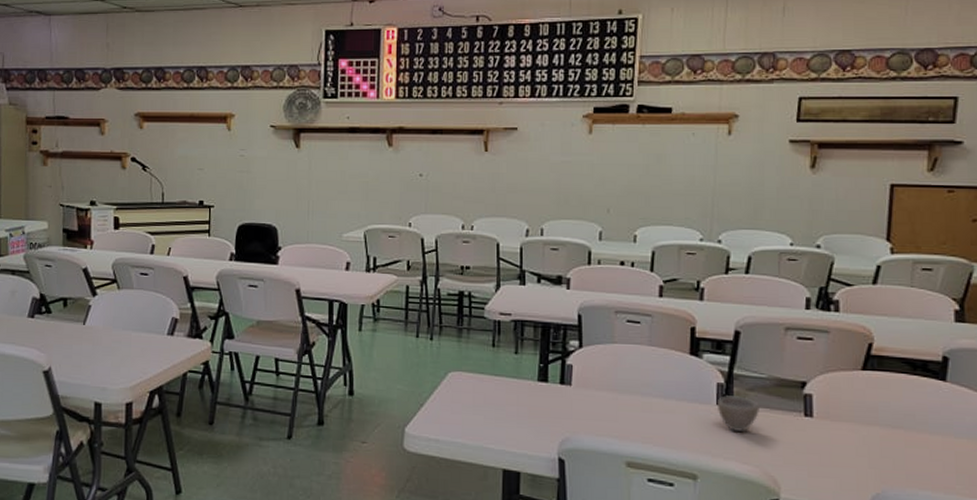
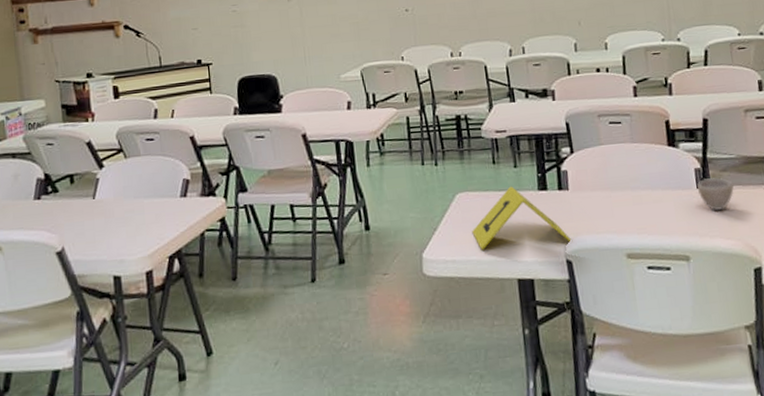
evidence marker: none [460,372,569,441] -> present [472,186,573,250]

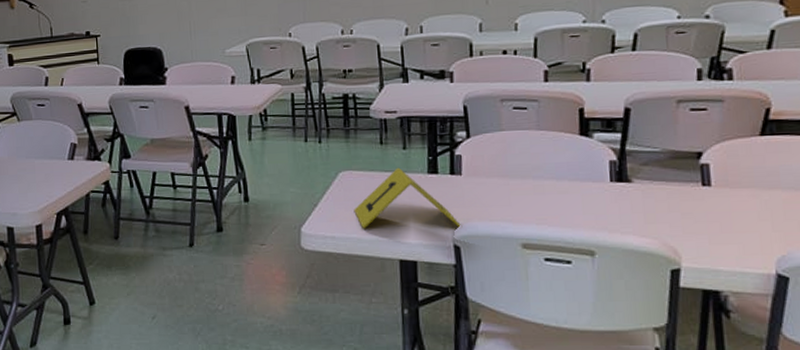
cup: present [697,178,734,211] -> none [610,171,655,206]

